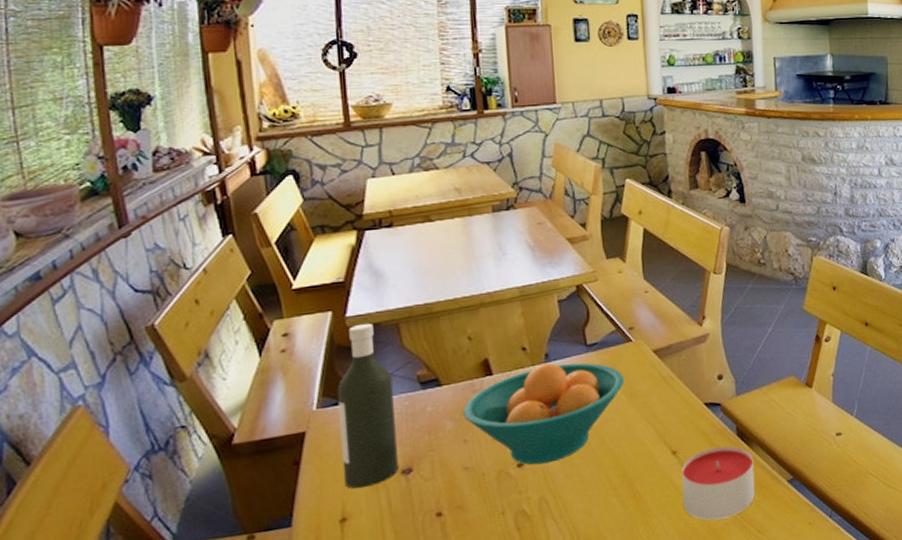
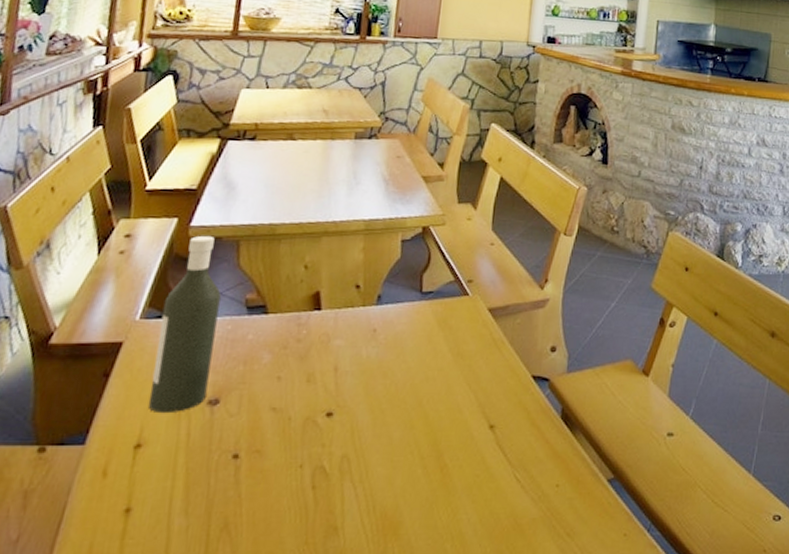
fruit bowl: present [462,362,624,465] -> none [282,305,453,417]
candle: present [681,446,756,521] -> none [492,427,575,513]

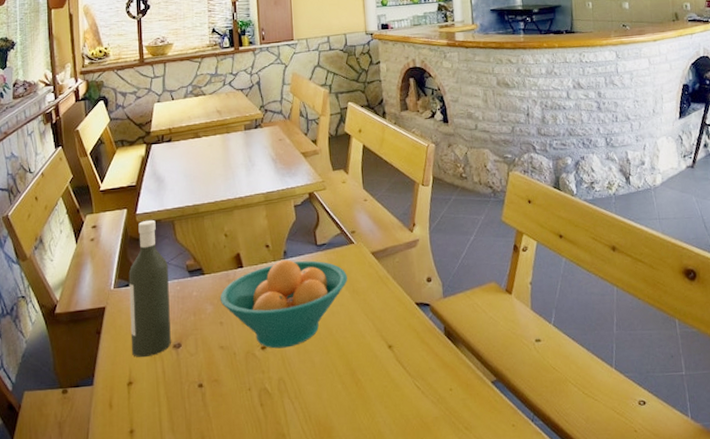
fruit bowl: none [282,305,453,417] -> present [220,259,347,349]

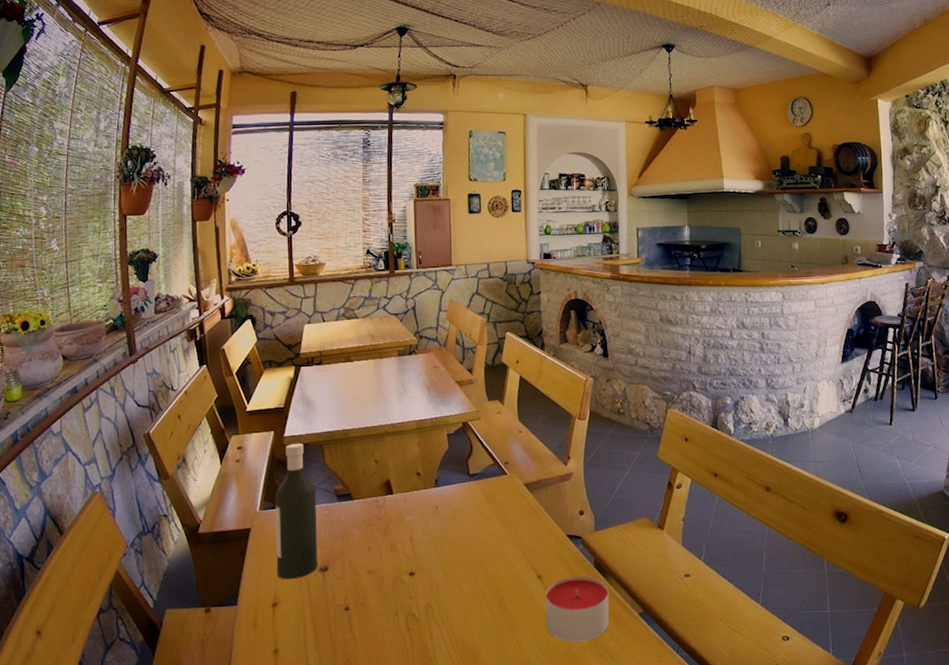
fruit bowl: present [220,259,347,349] -> none [368,487,499,575]
candle: none [396,344,462,414] -> present [545,575,610,643]

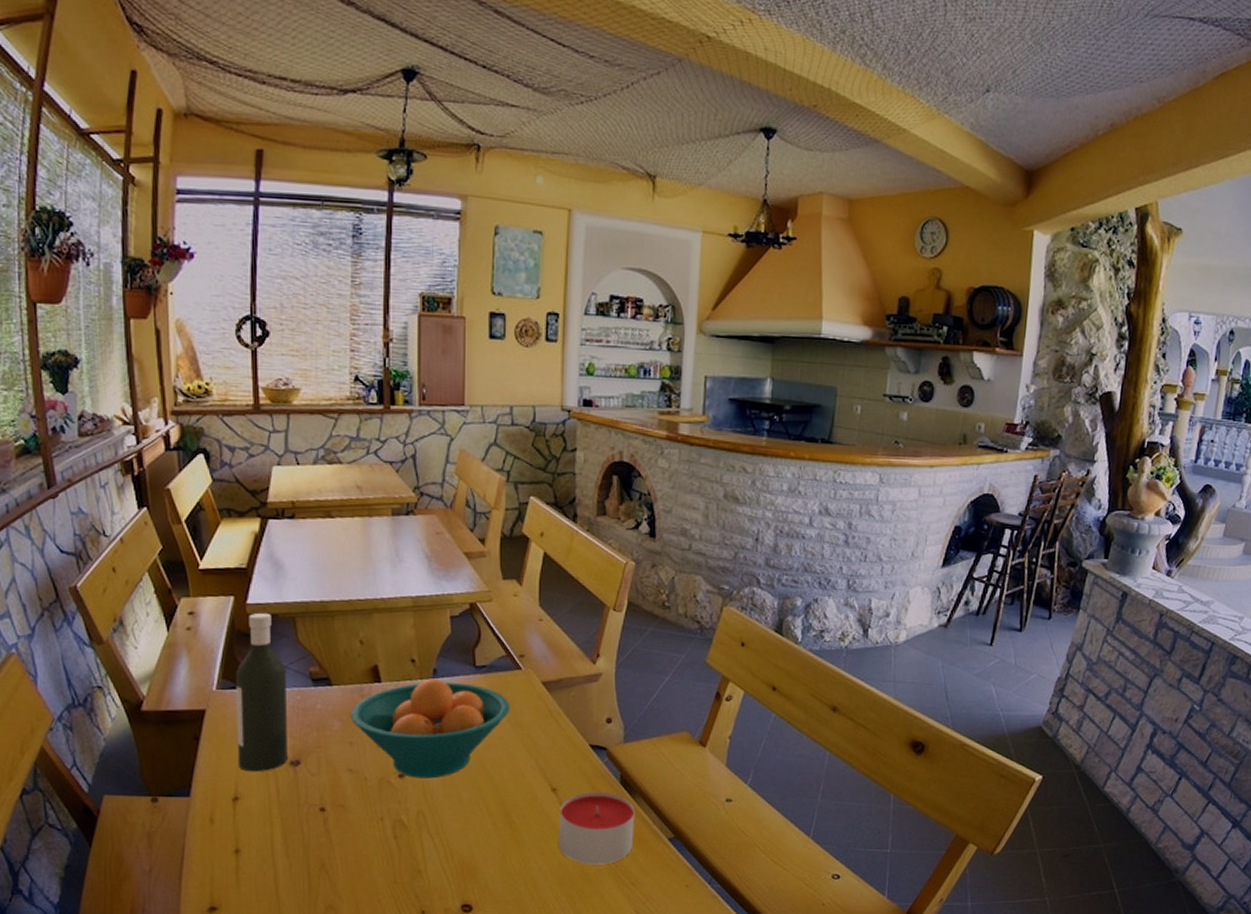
fruit bowl: none [368,487,499,575] -> present [350,678,510,779]

